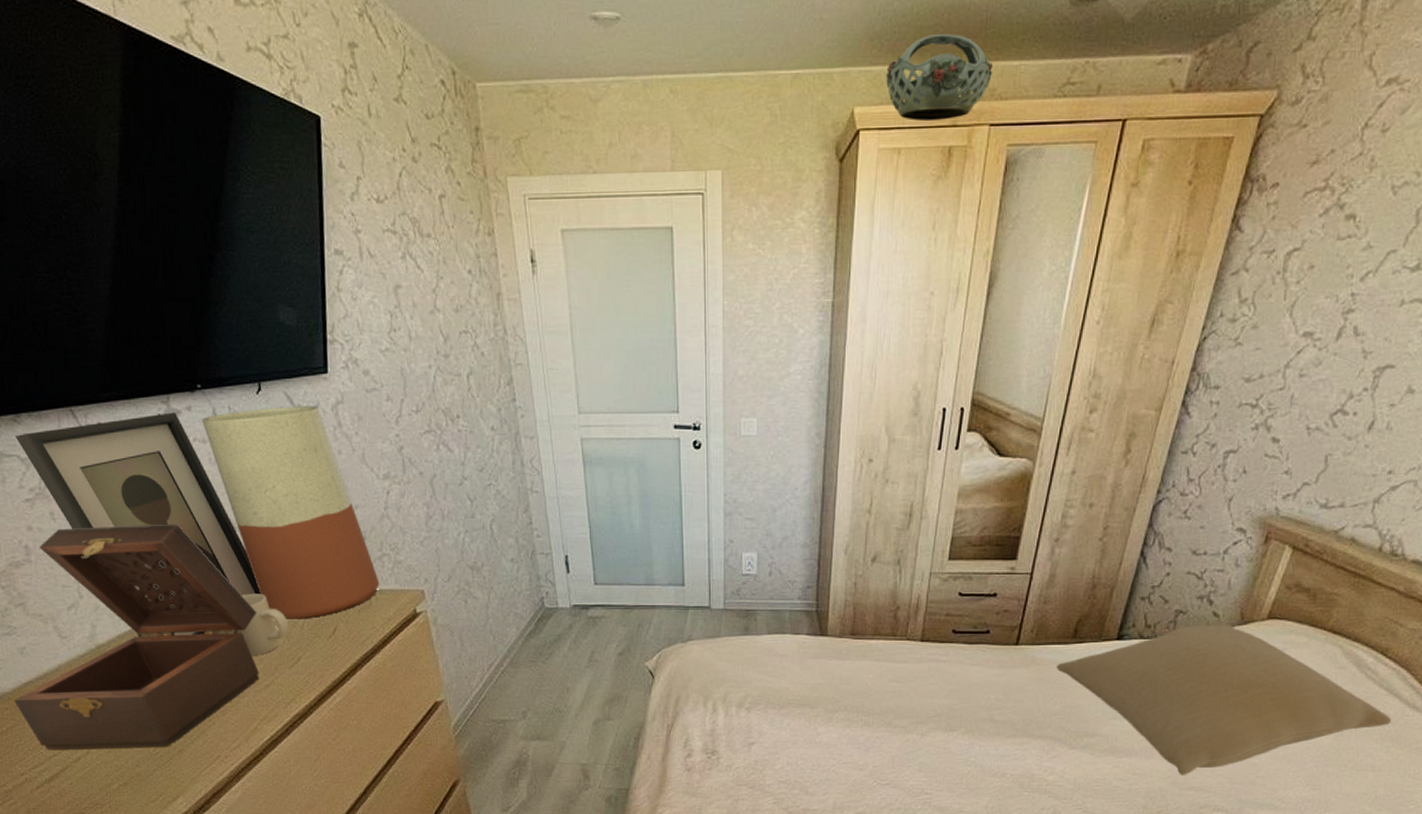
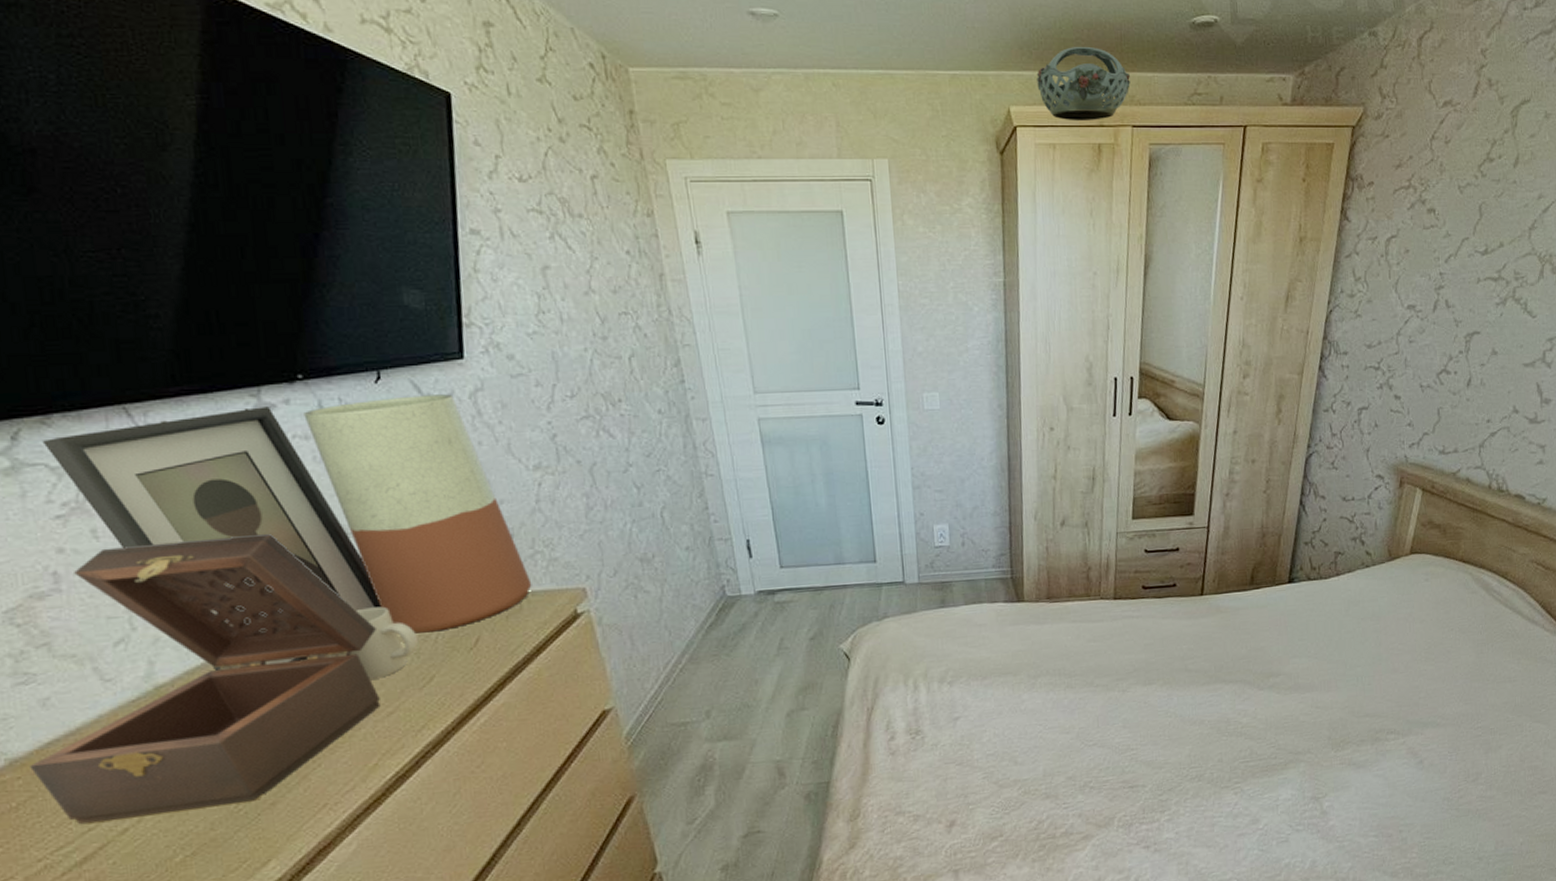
pillow: present [1056,620,1392,775] -> none [1238,558,1518,704]

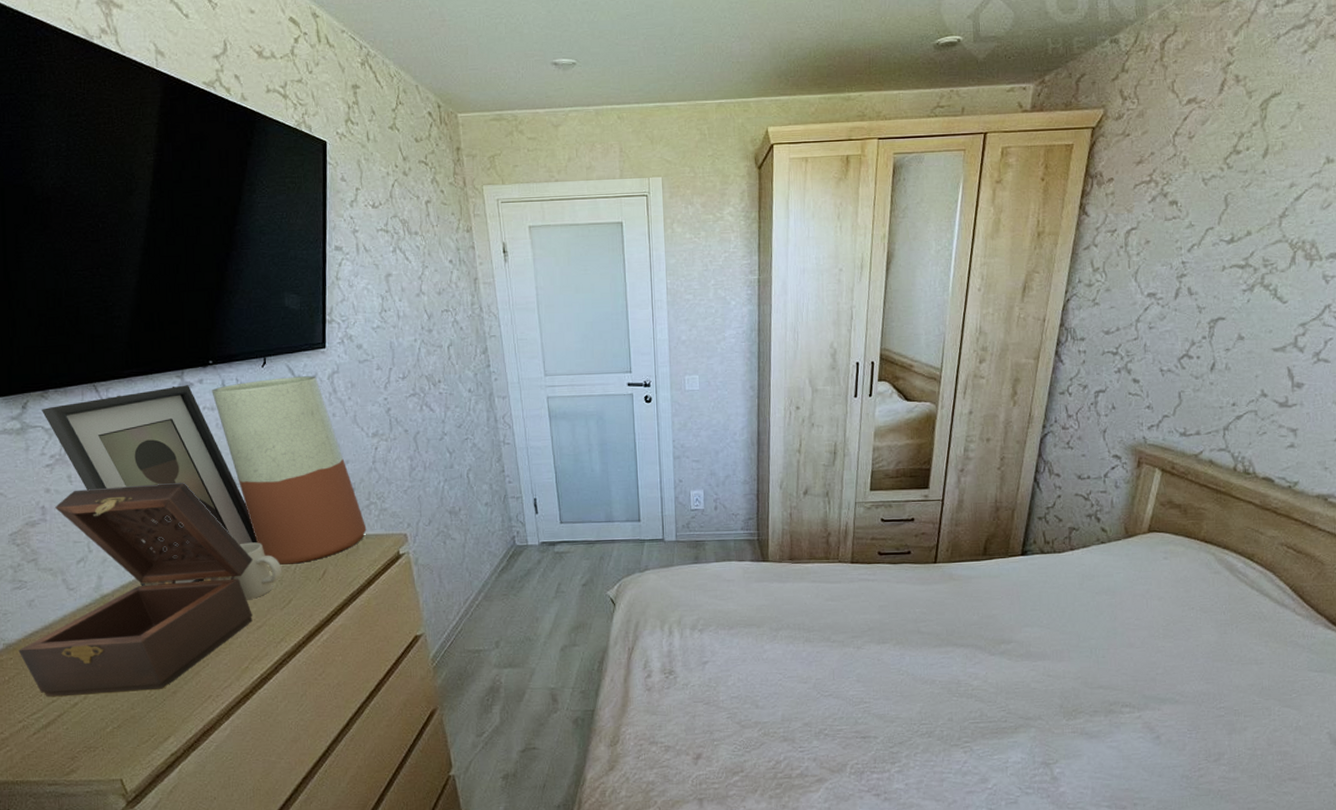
decorative basket: present [1036,46,1130,122] -> none [792,71,877,137]

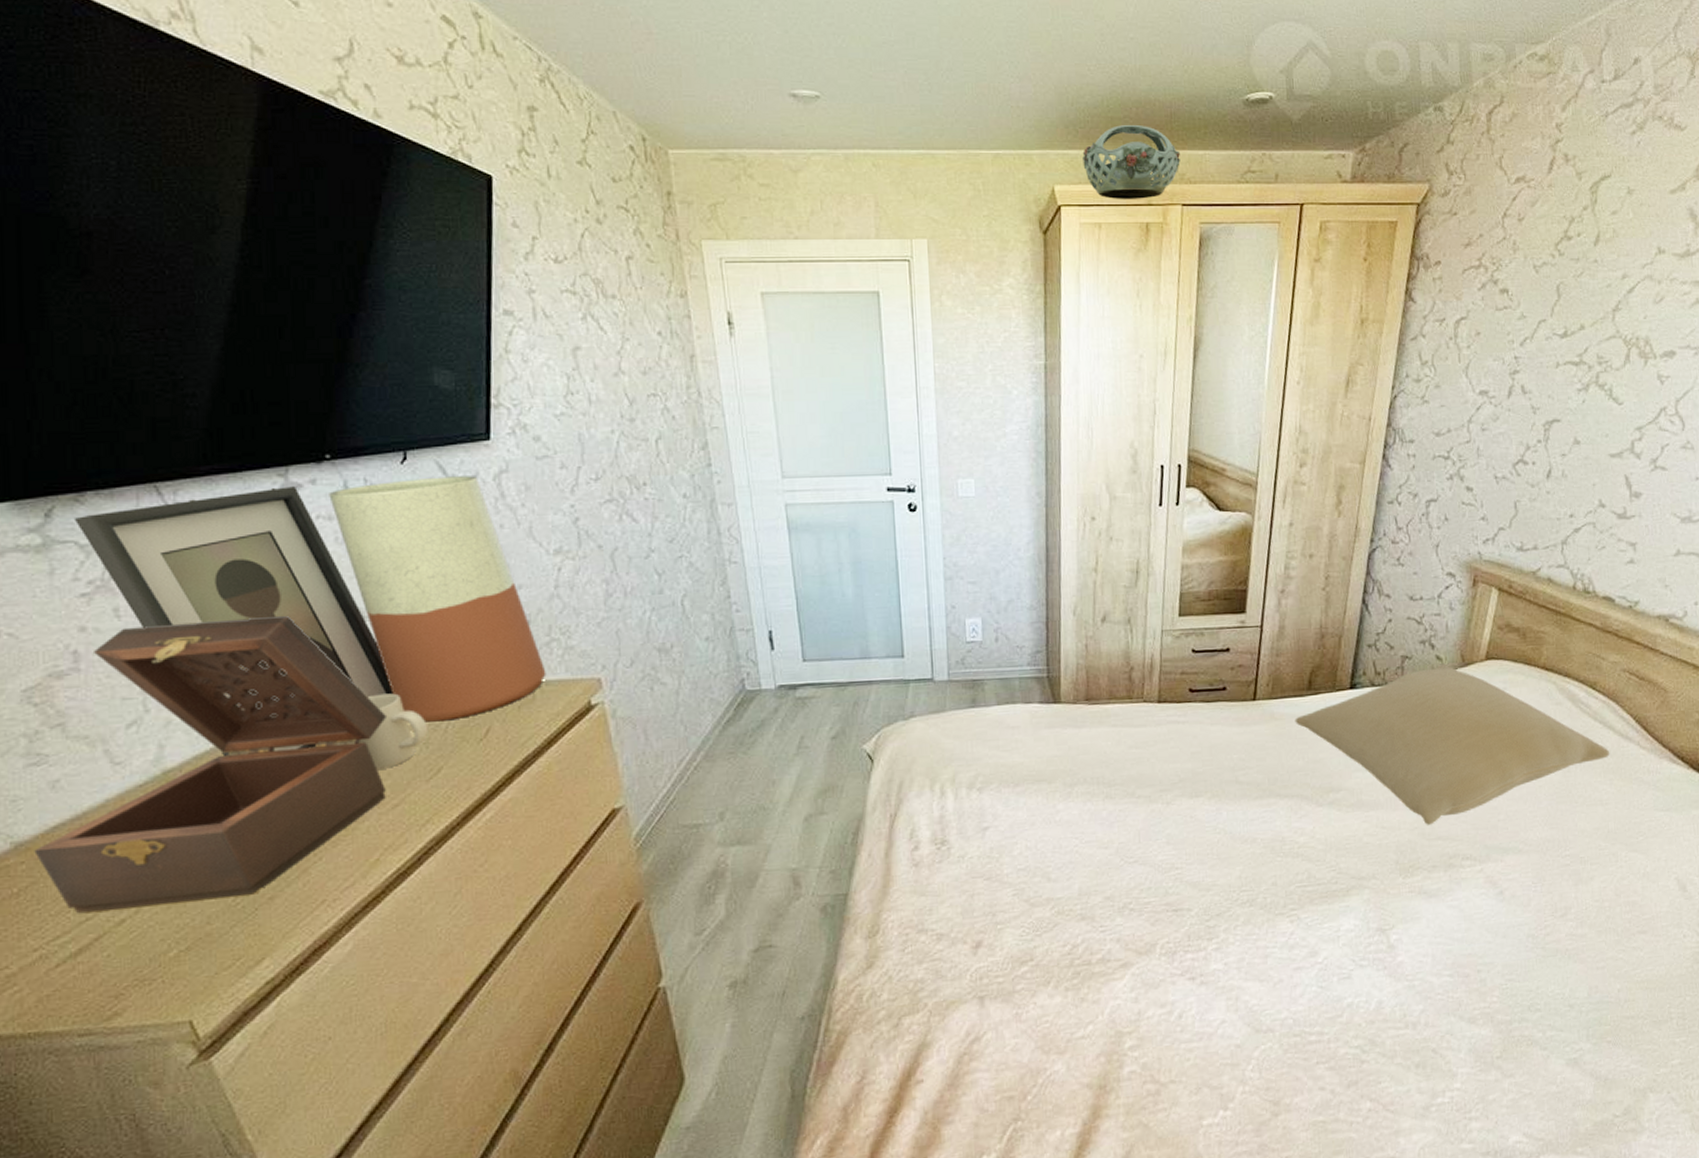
decorative basket: none [792,71,877,137] -> present [1082,124,1180,200]
pillow: none [971,535,1266,675] -> present [1294,663,1610,825]

